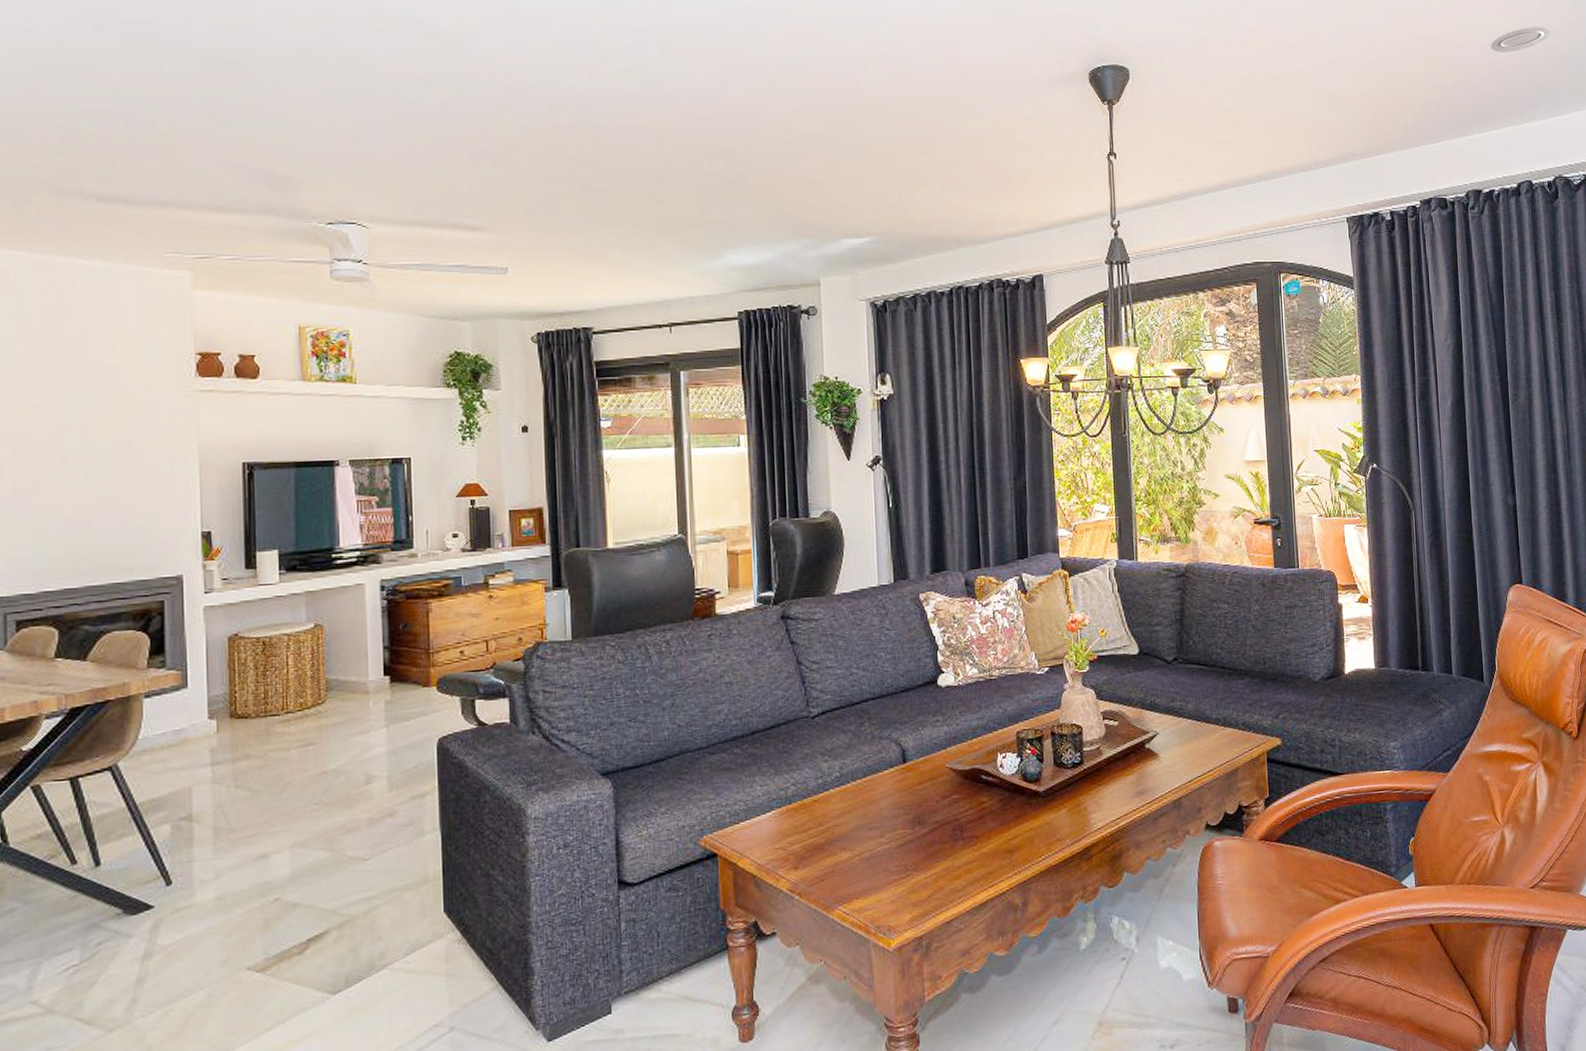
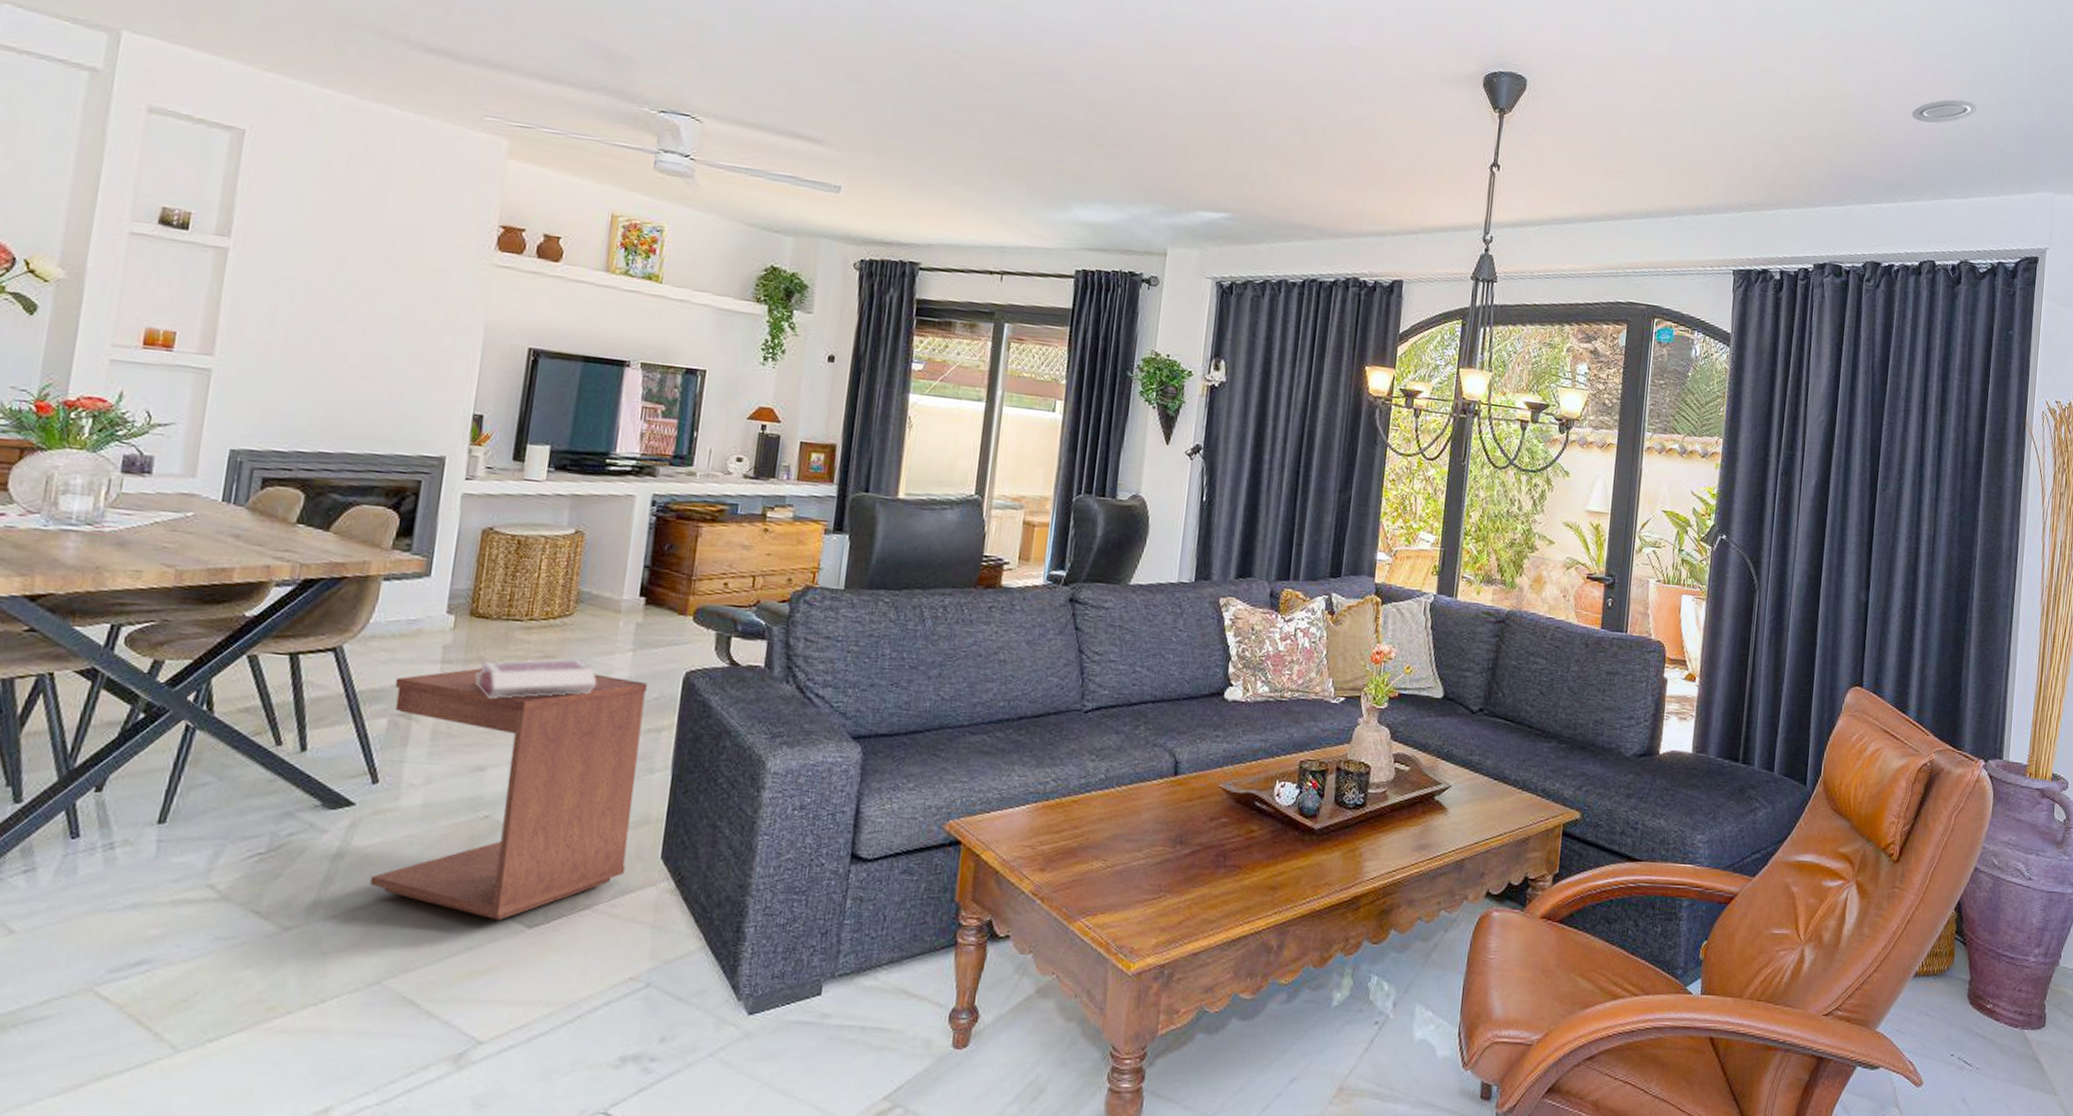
side table: none [171,753,413,993] -> present [369,668,649,921]
book: none [245,742,357,792] -> present [475,659,596,699]

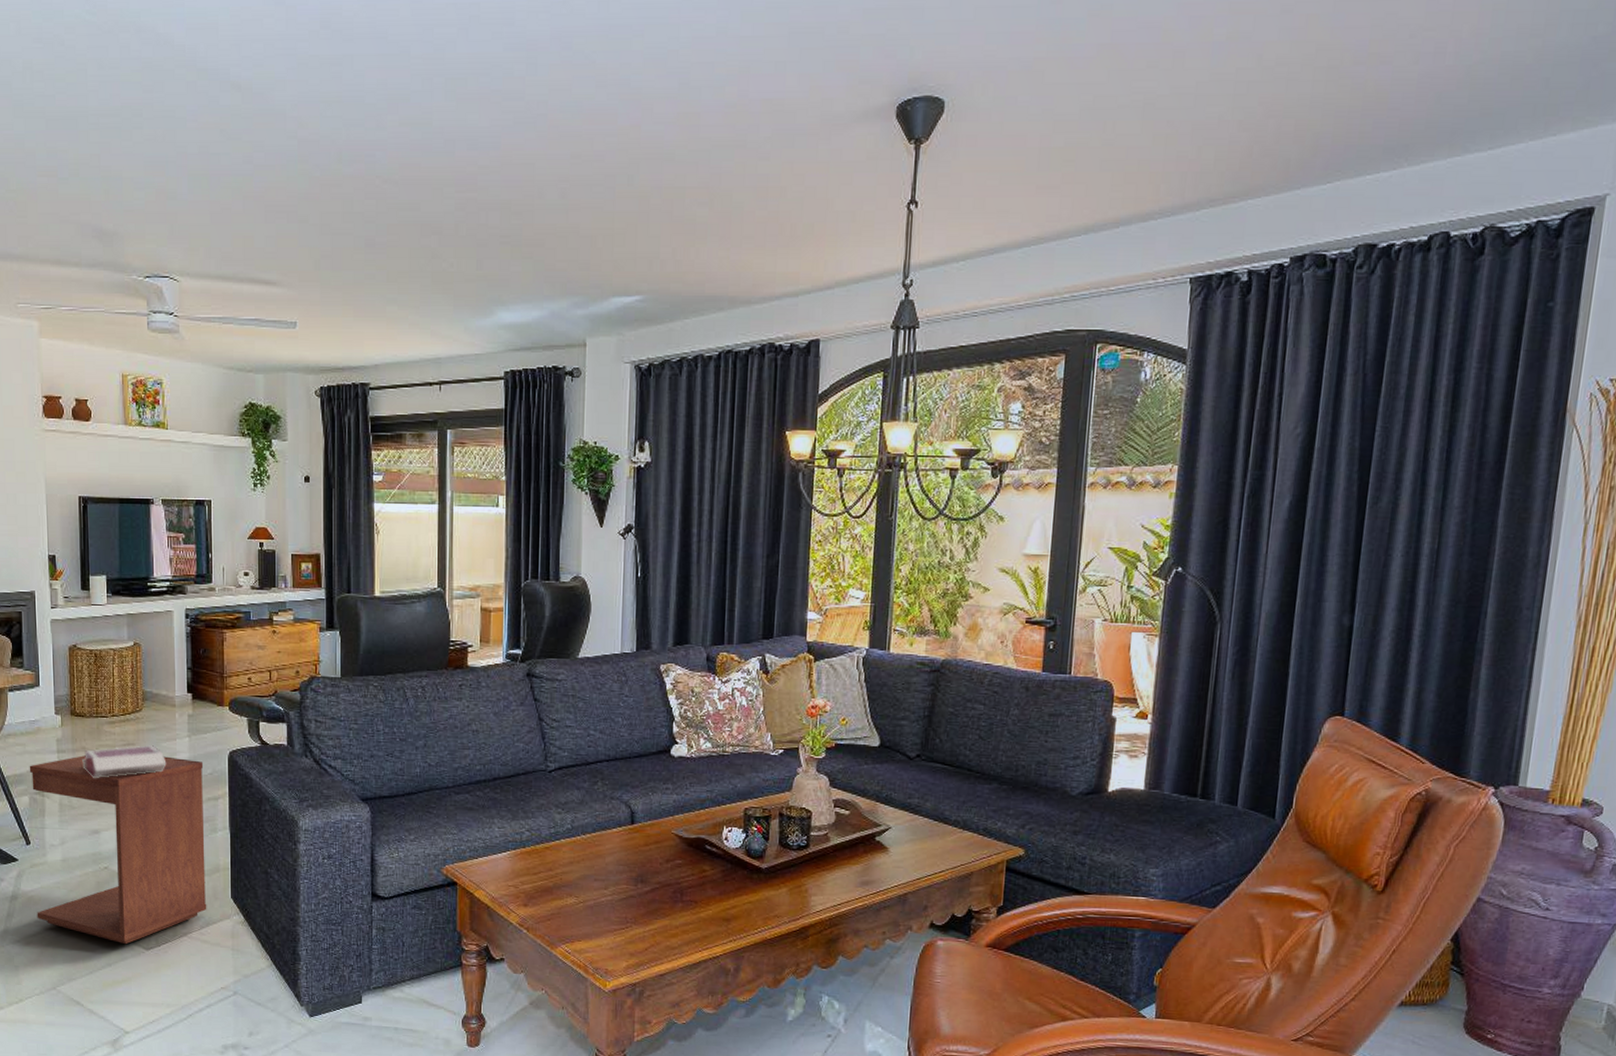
recessed light: present [1911,99,1977,124] -> none [1423,25,1515,63]

